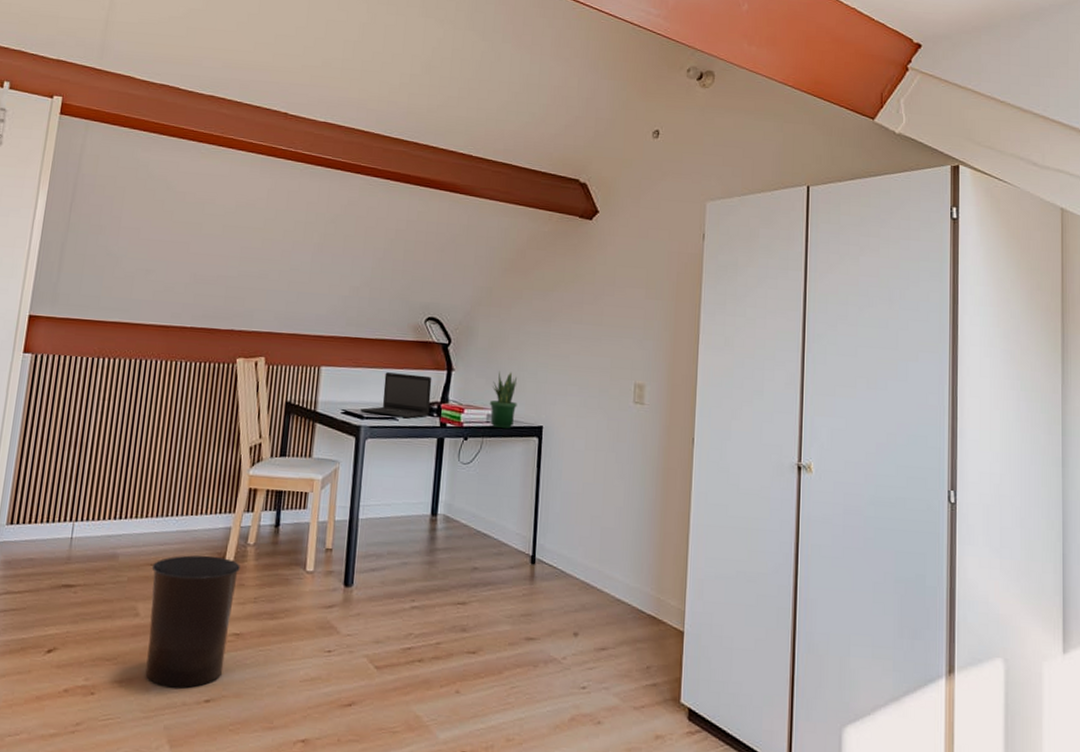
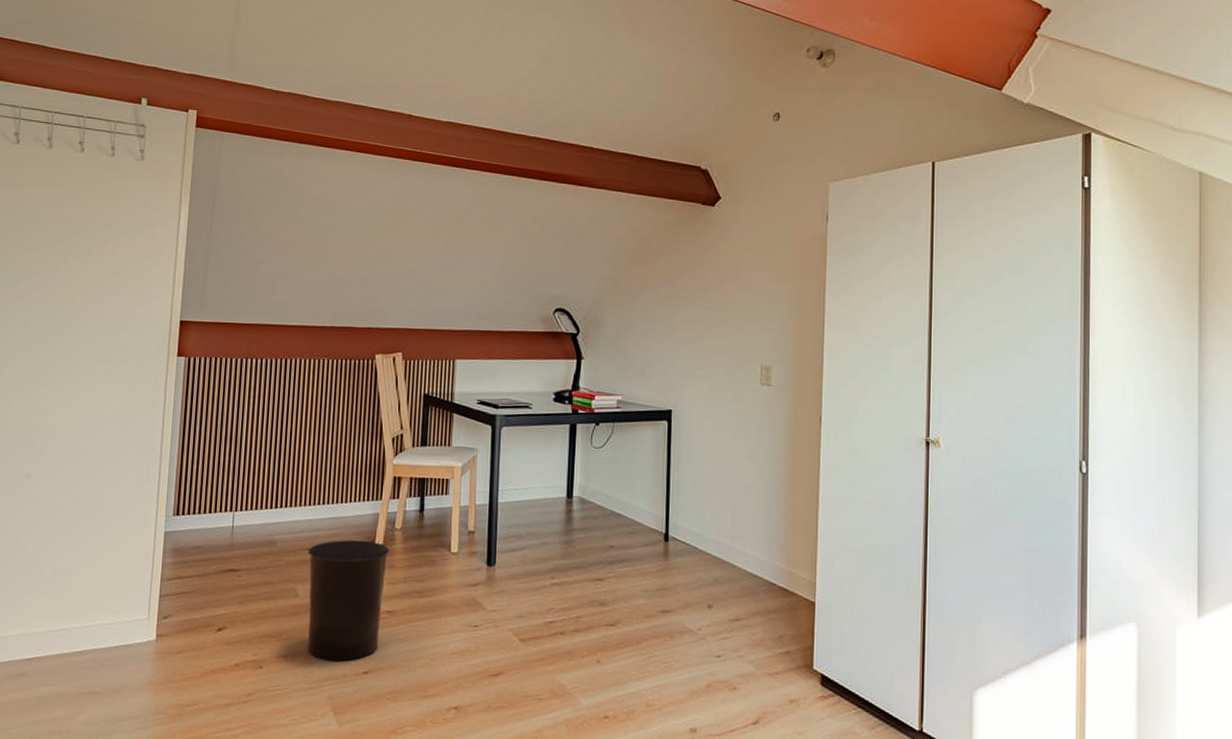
laptop: present [360,372,432,419] -> none [495,363,563,407]
planter: present [490,371,518,429] -> none [620,358,646,414]

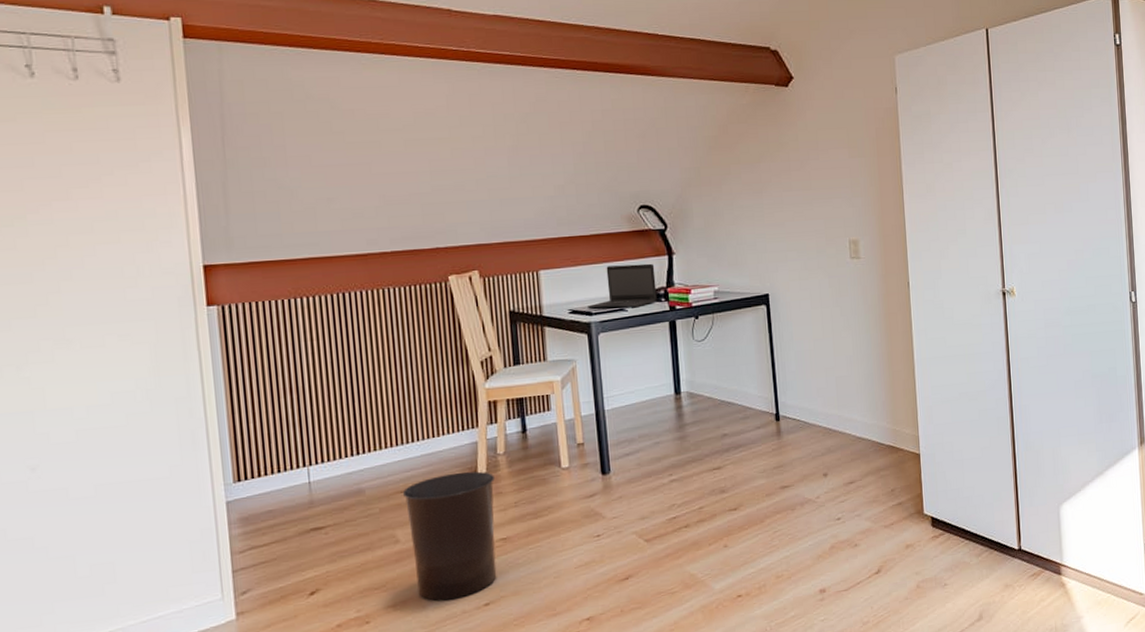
laptop: none [495,363,563,407] -> present [588,263,657,309]

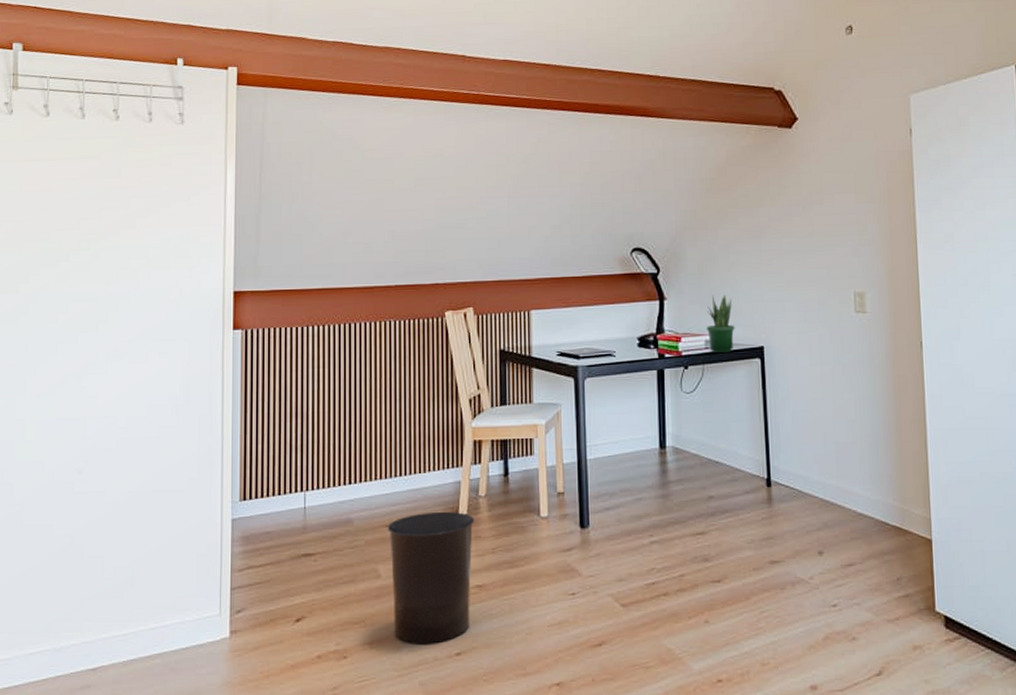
laptop: present [588,263,657,309] -> none [576,308,646,354]
planter: none [715,247,742,303] -> present [707,295,735,354]

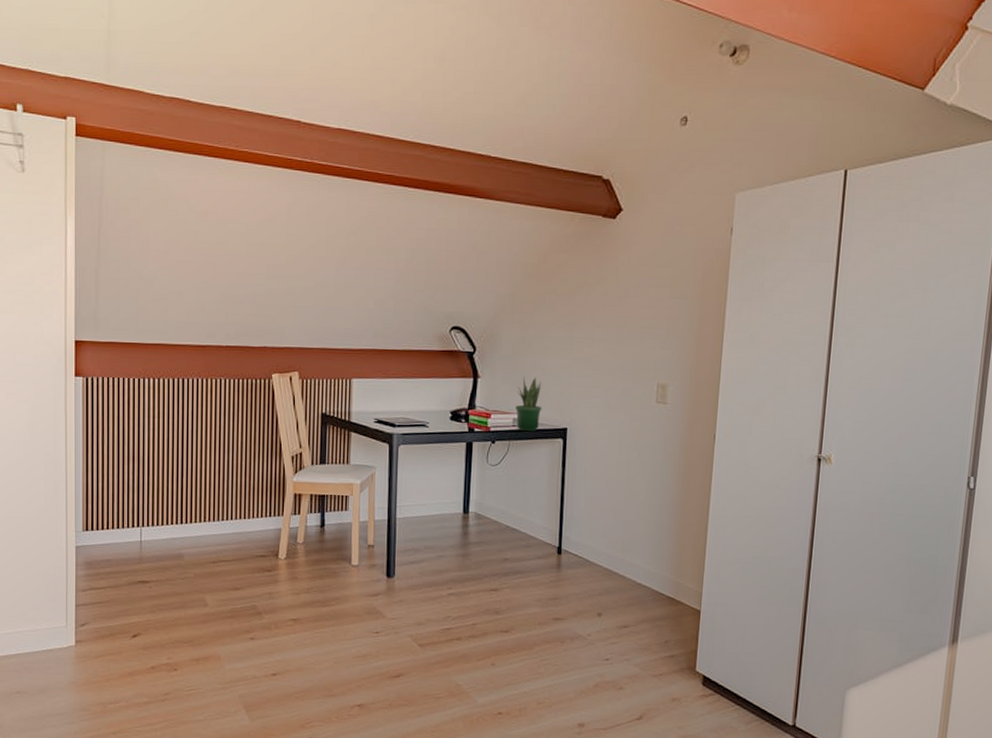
waste bin: present [387,511,474,644] -> none [214,553,292,665]

